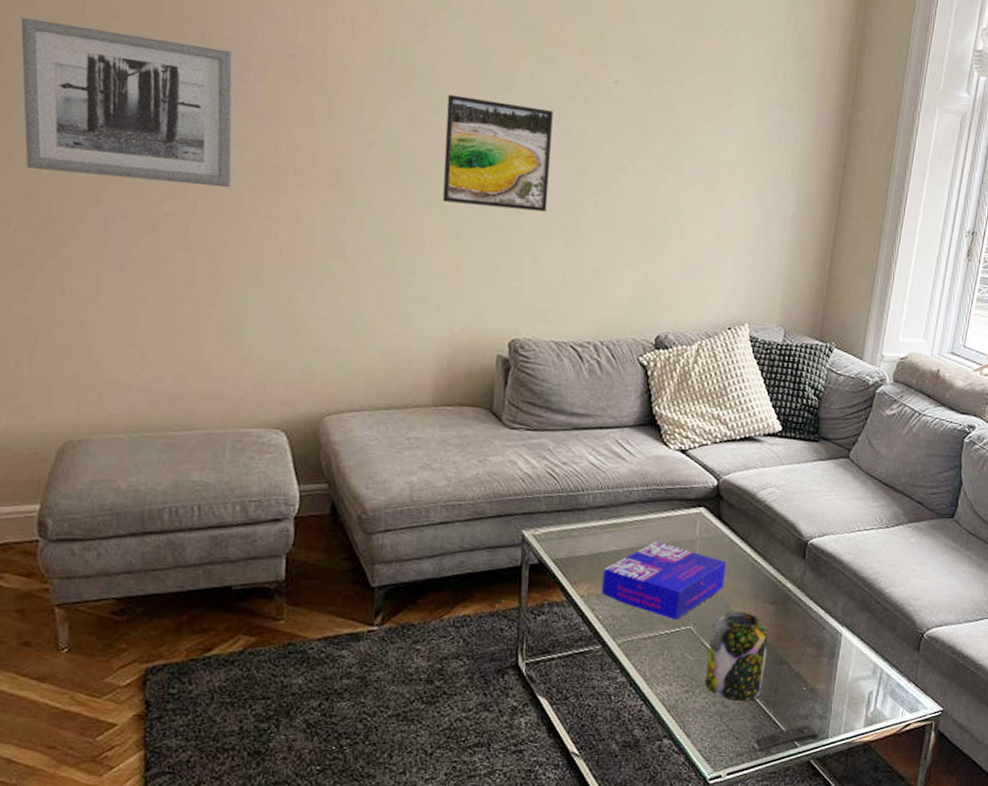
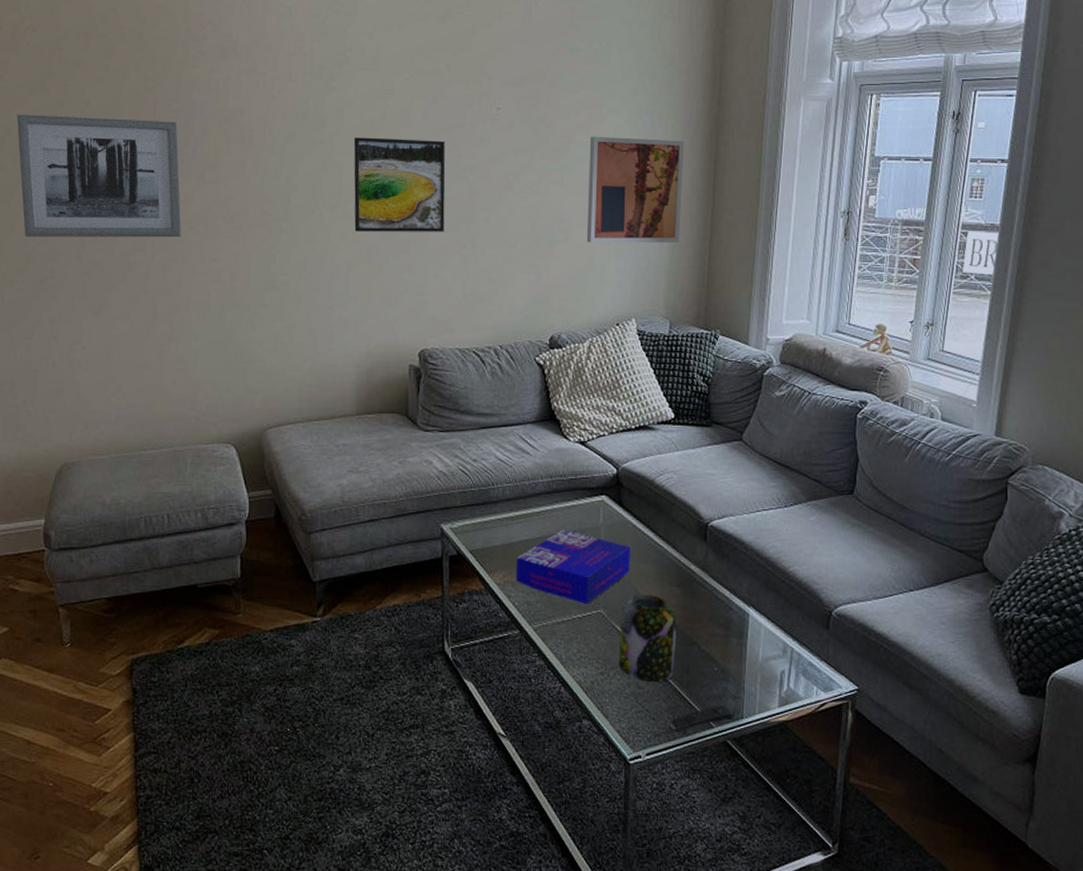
wall art: none [702,124,814,248] -> present [586,136,685,243]

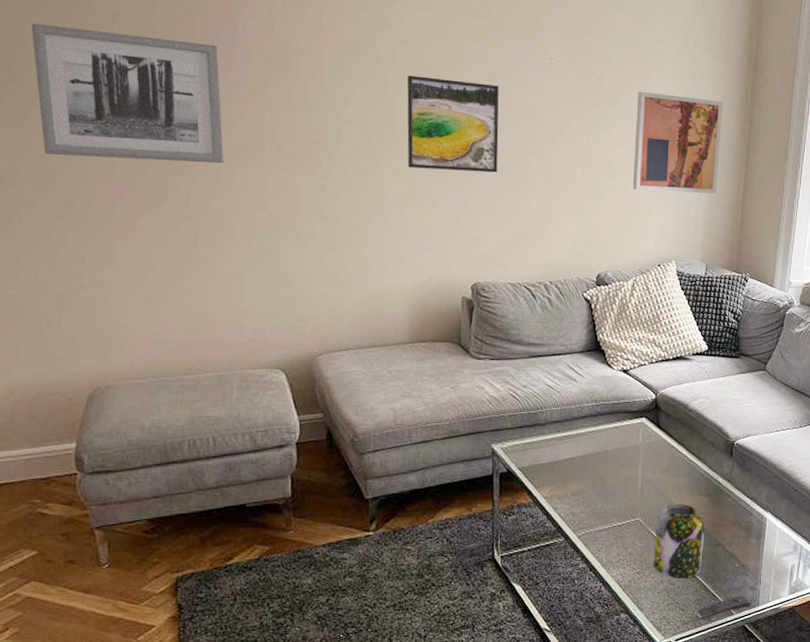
board game: present [517,530,631,605] -> none [562,449,667,514]

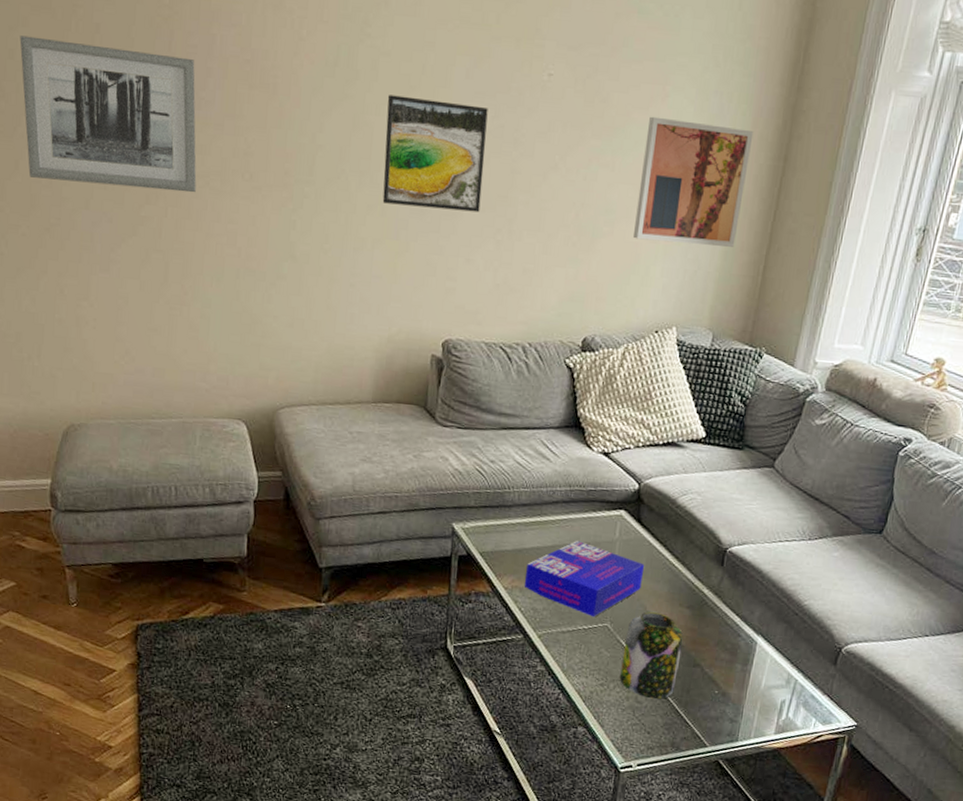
board game: none [562,449,667,514] -> present [525,541,645,617]
remote control: present [697,595,752,619] -> none [664,726,730,747]

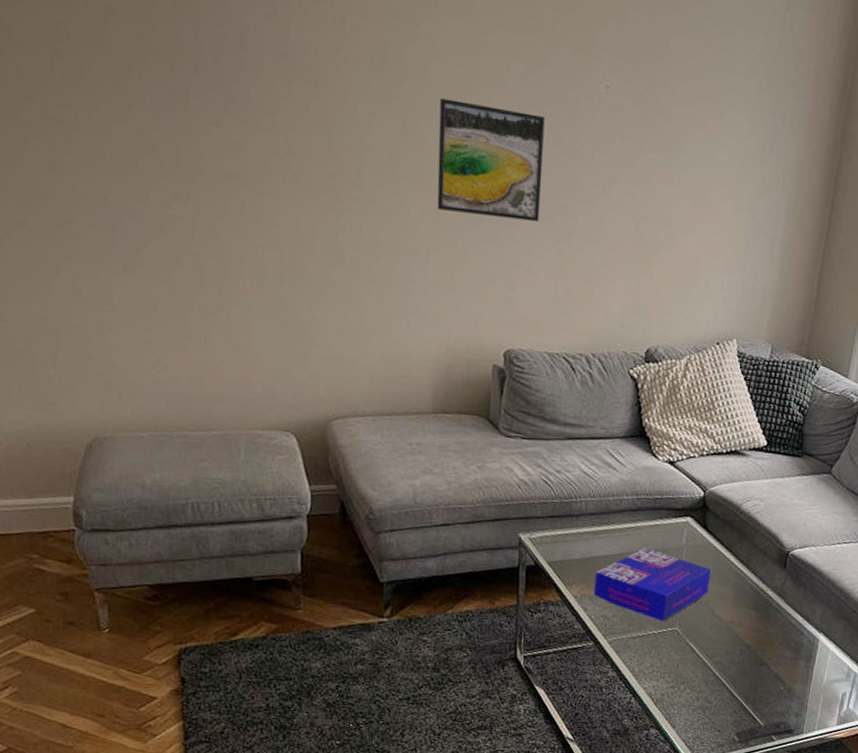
wall art: present [19,35,197,193] -> none [18,12,232,192]
jar: present [620,612,683,699] -> none [690,615,750,698]
wall art: present [632,116,754,247] -> none [692,132,806,263]
remote control: none [664,726,730,747] -> present [734,721,795,743]

